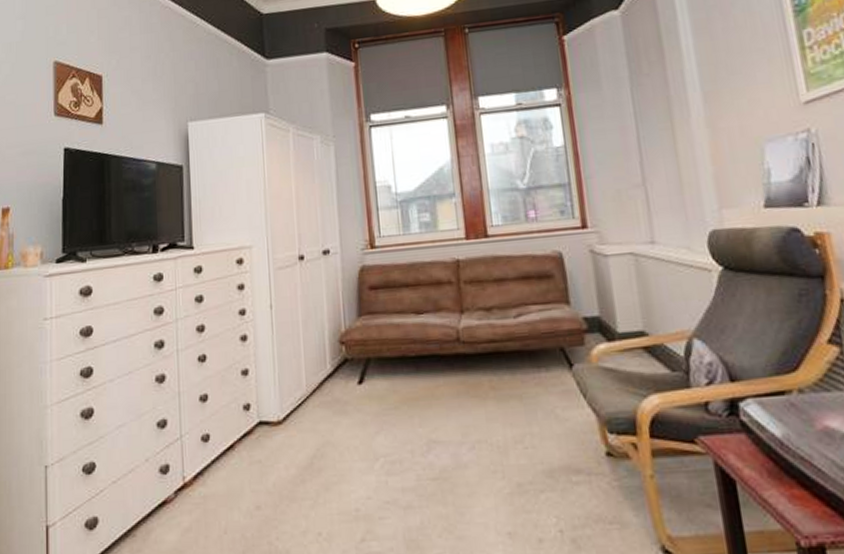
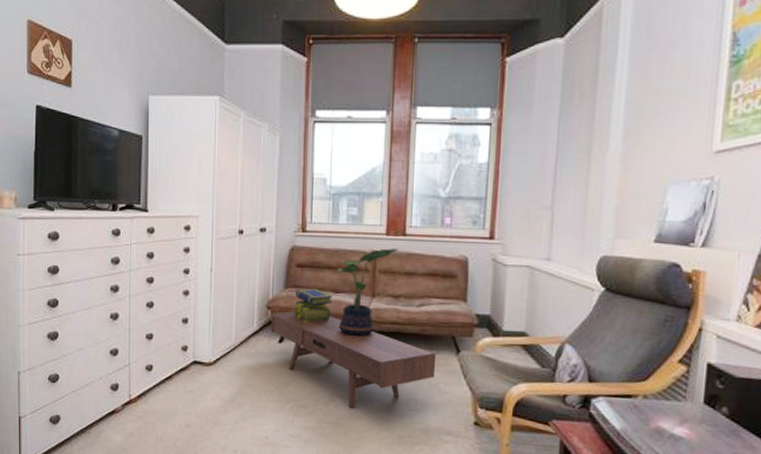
coffee table: none [346,342,550,455] -> present [271,311,437,408]
stack of books: none [371,312,416,355] -> present [293,288,332,323]
potted plant: none [416,253,484,364] -> present [337,248,400,336]

